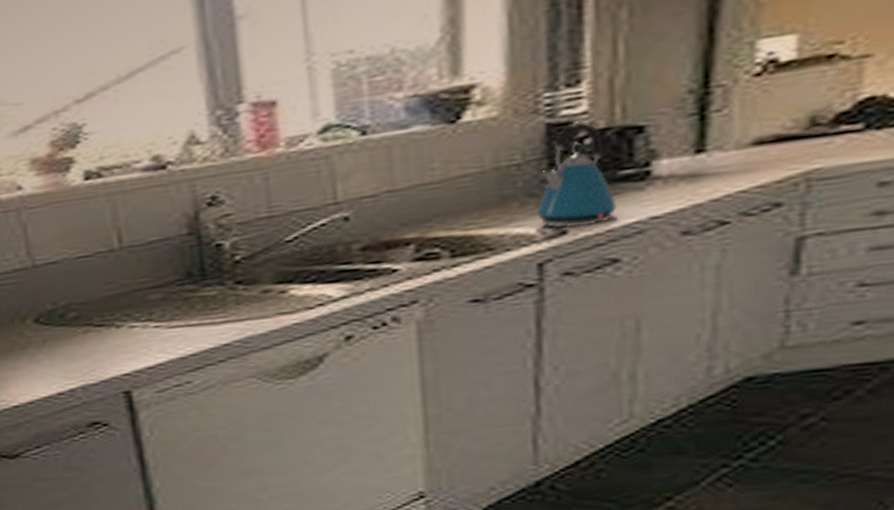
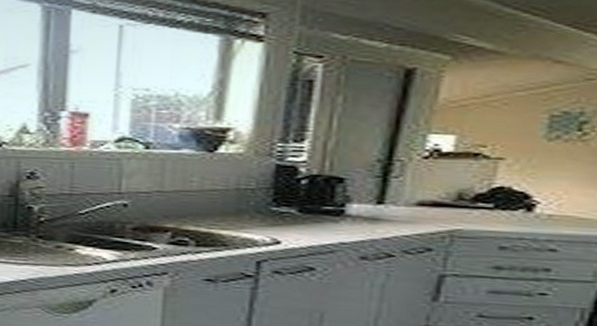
kettle: present [537,121,617,229] -> none [261,167,318,241]

